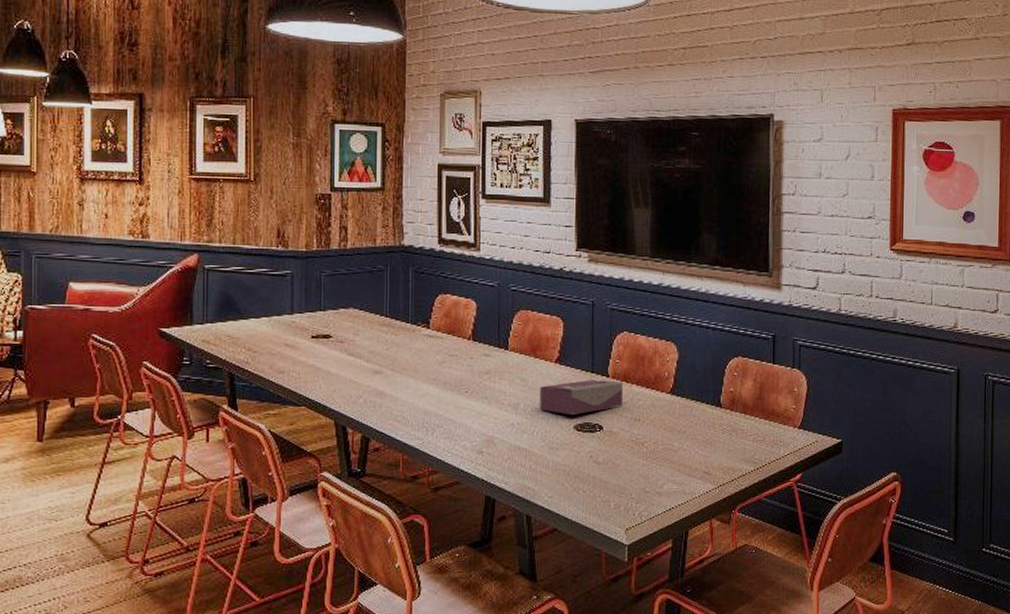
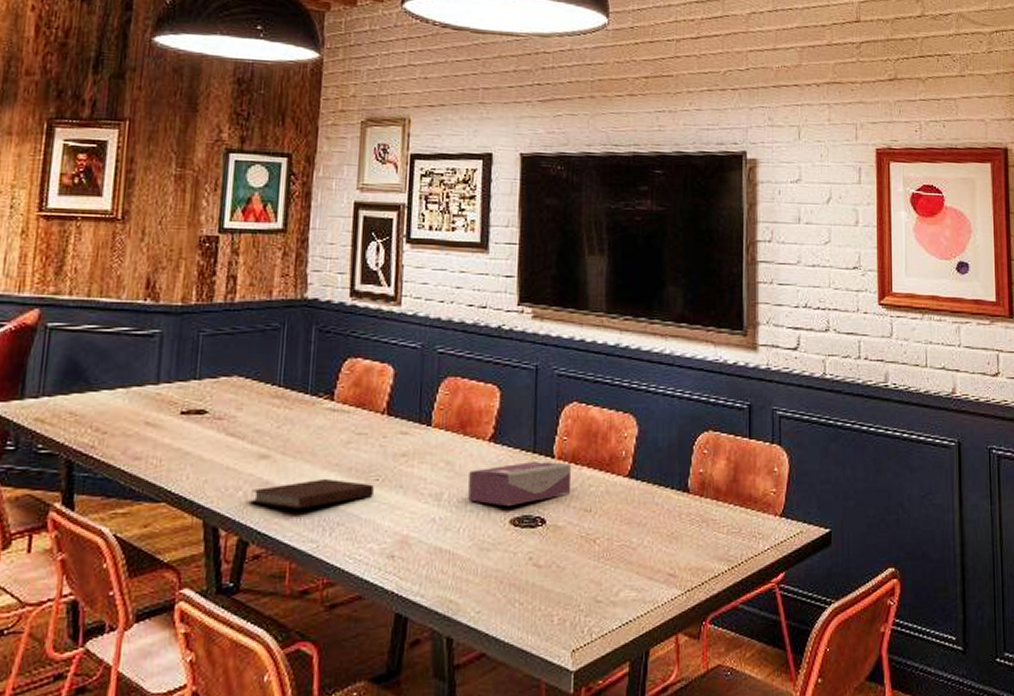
notebook: none [369,390,464,414] -> present [250,478,374,509]

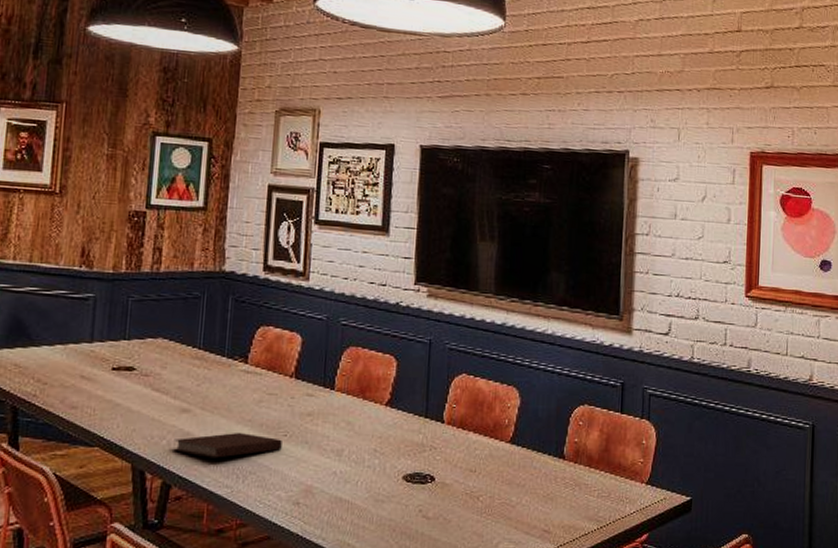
tissue box: present [468,460,572,506] -> none [366,424,459,463]

